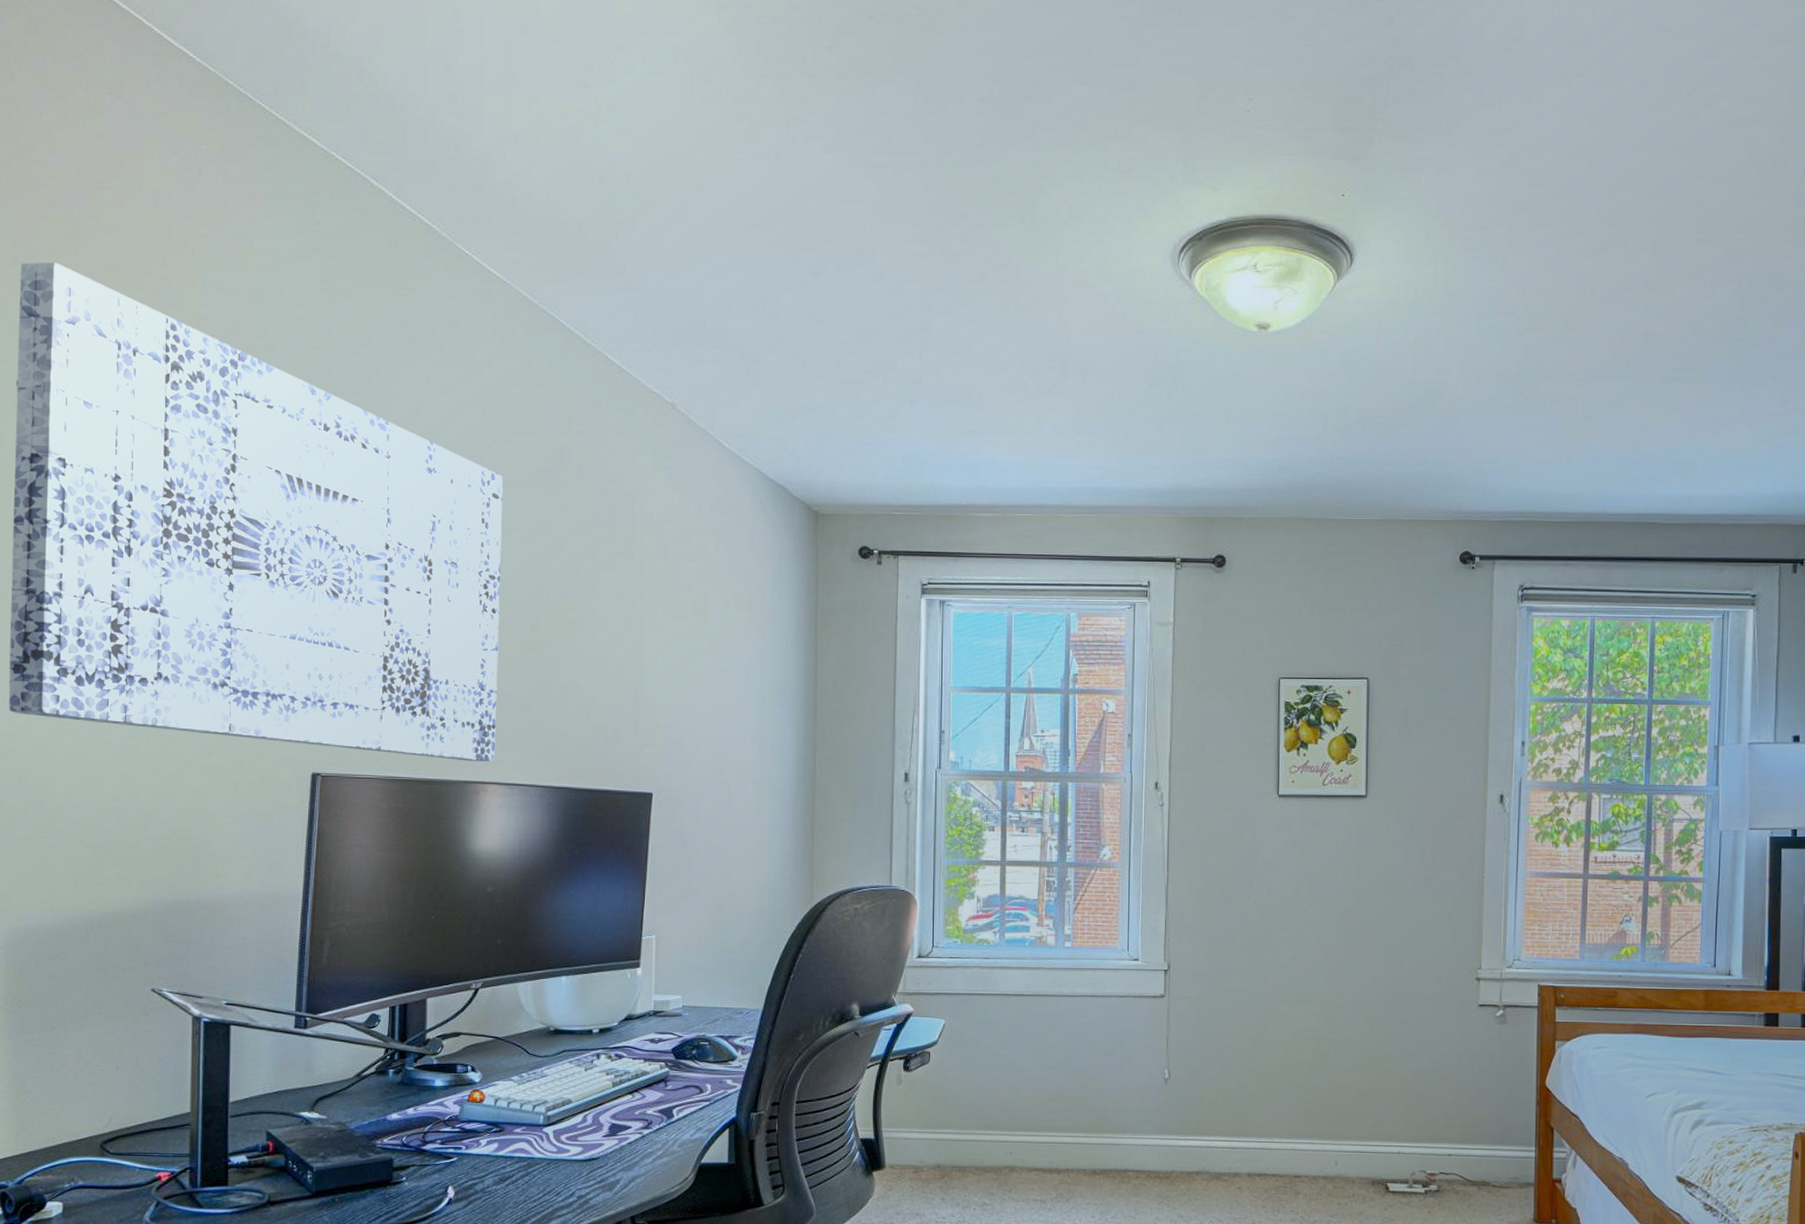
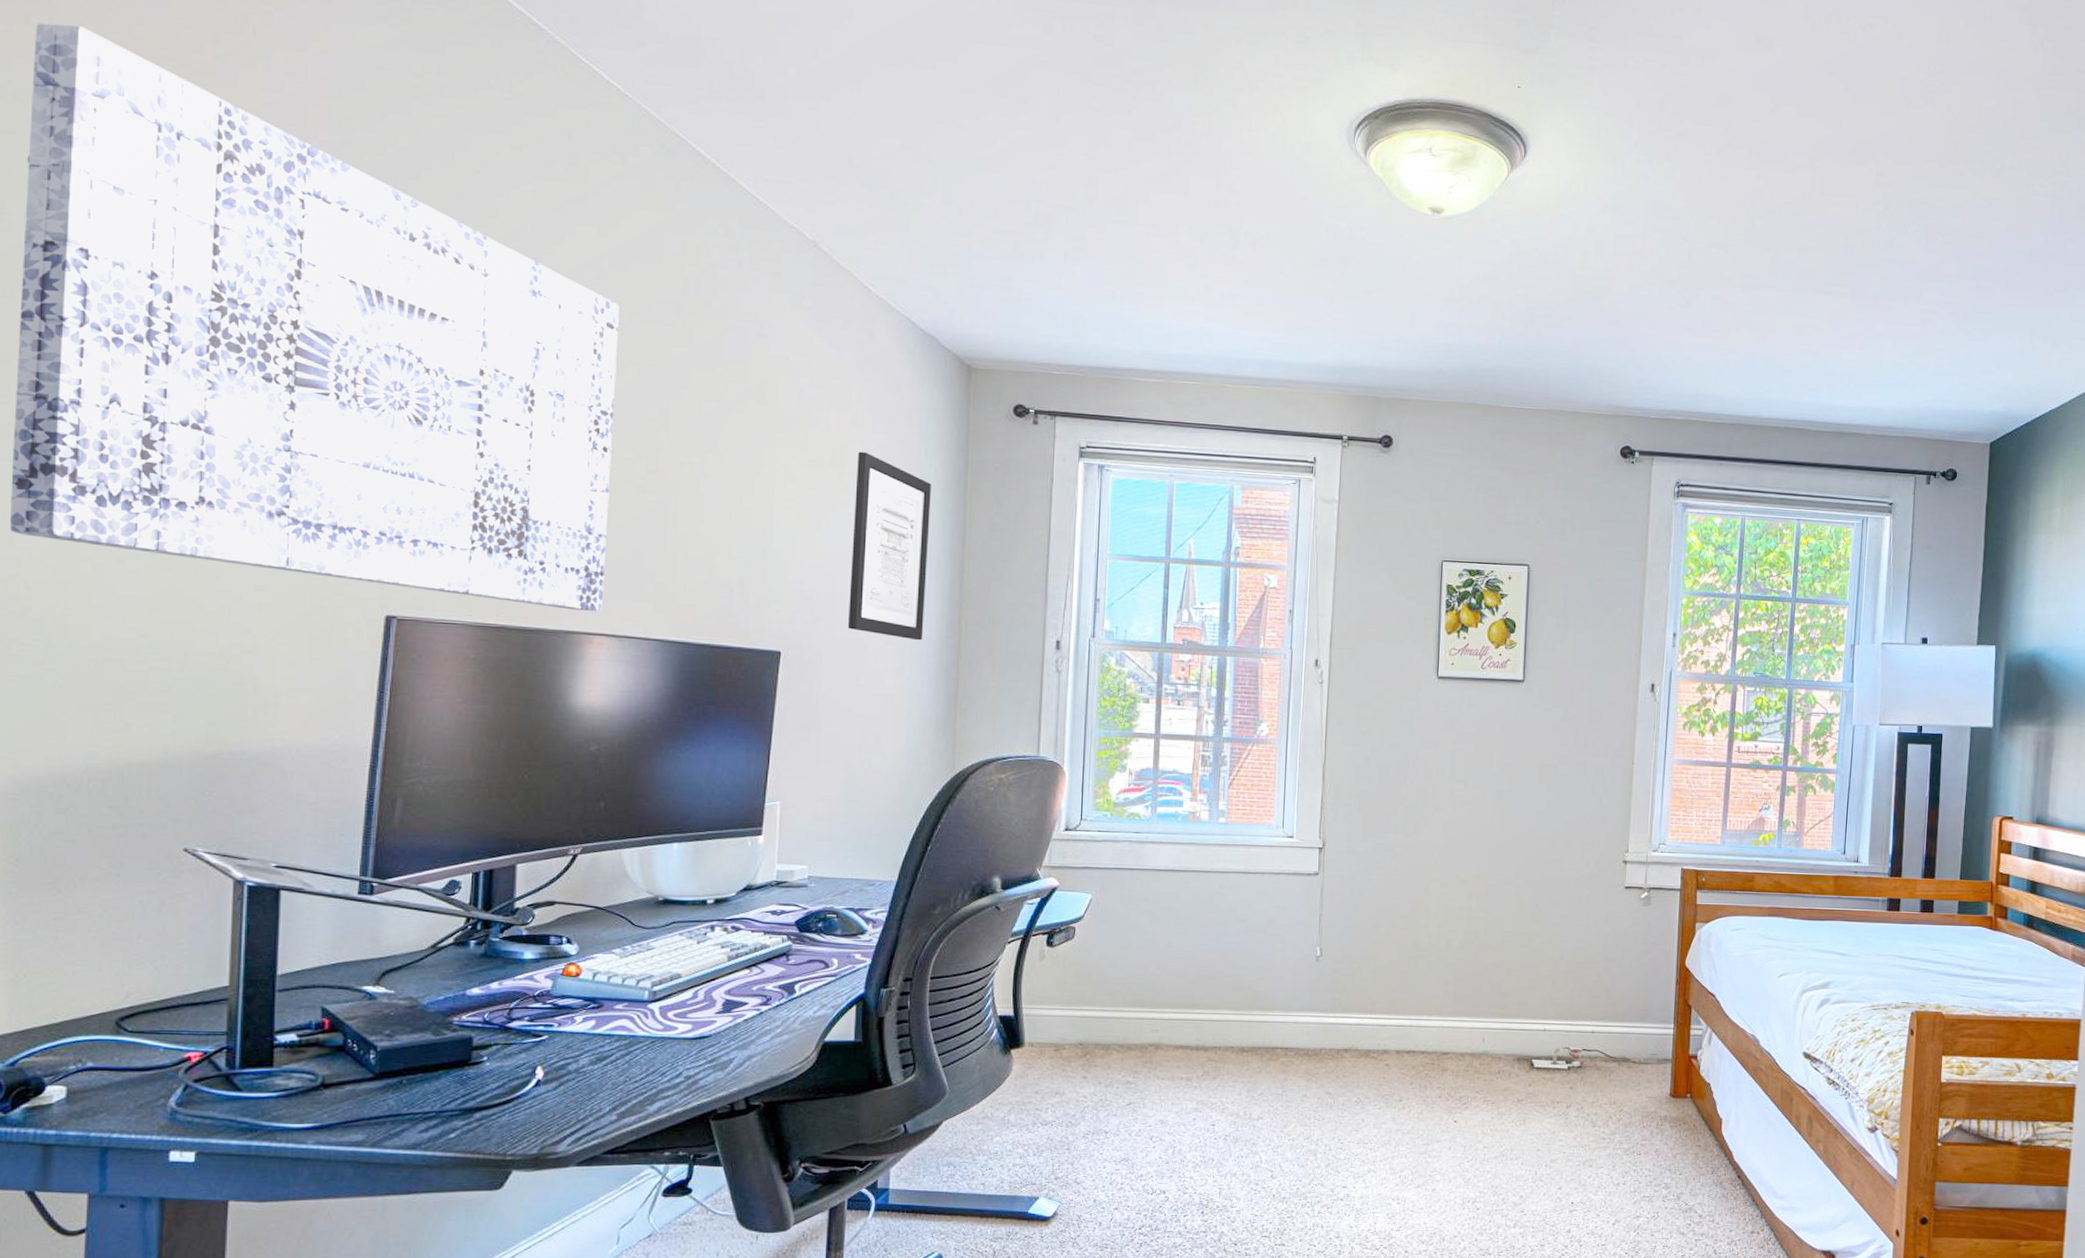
wall art: none [712,600,784,778] -> present [848,451,931,641]

